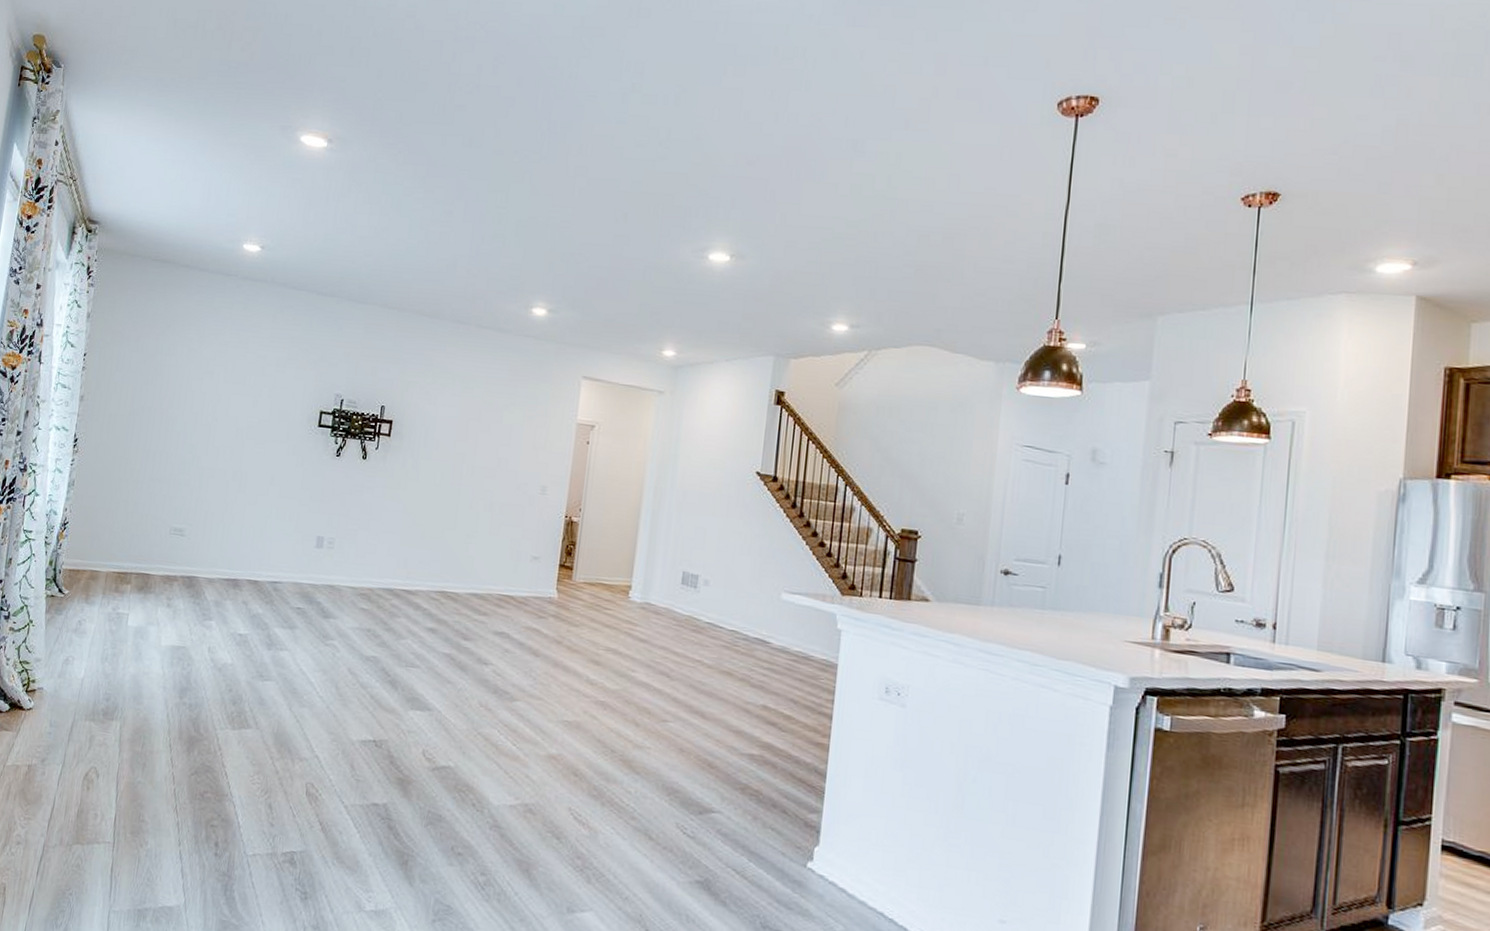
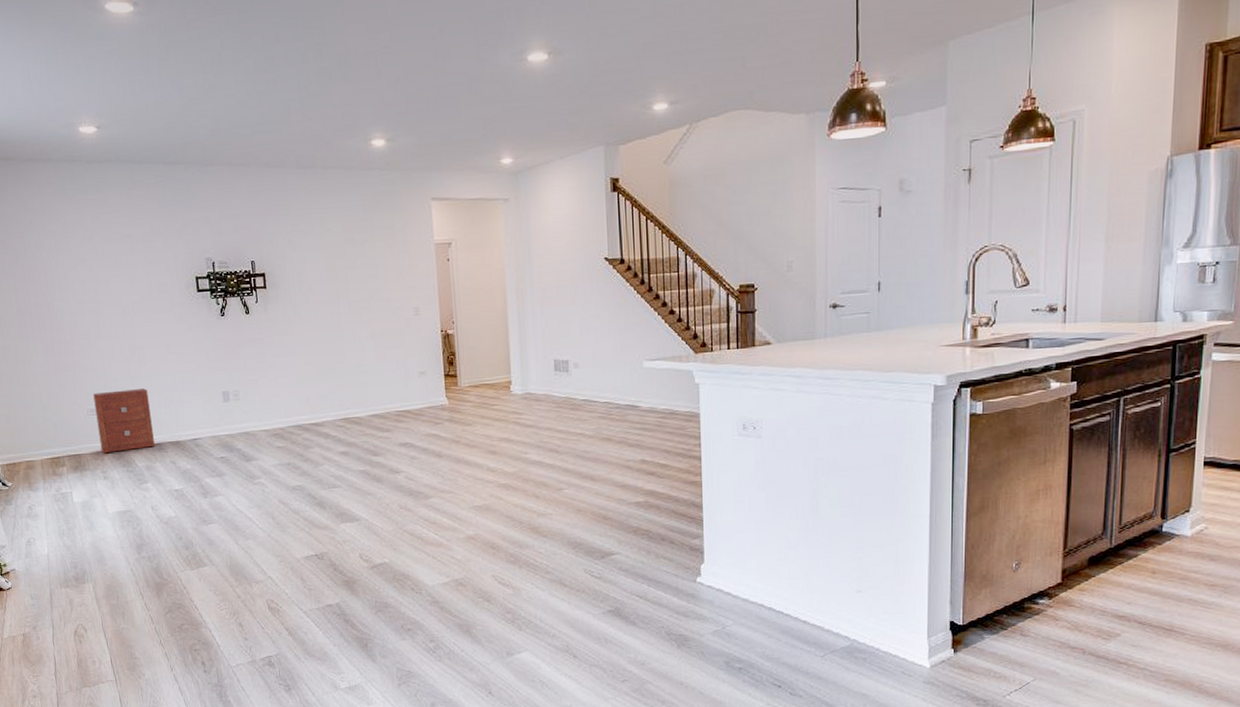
nightstand: none [172,511,239,582] -> present [93,389,155,454]

